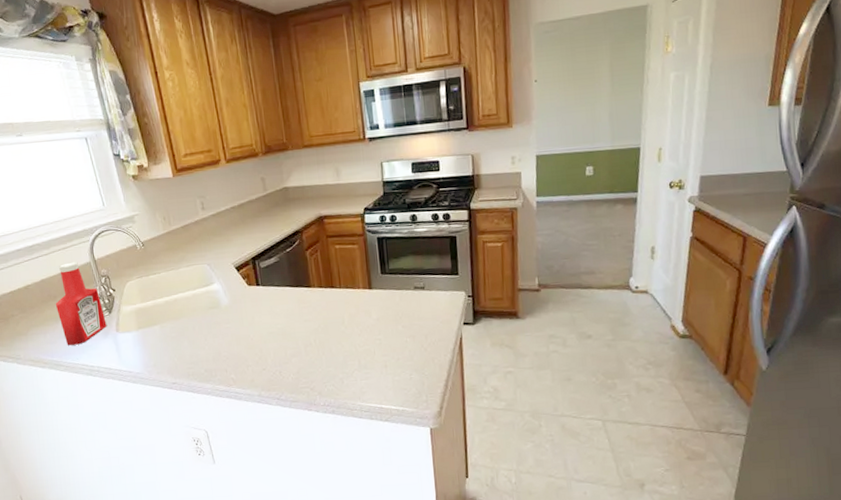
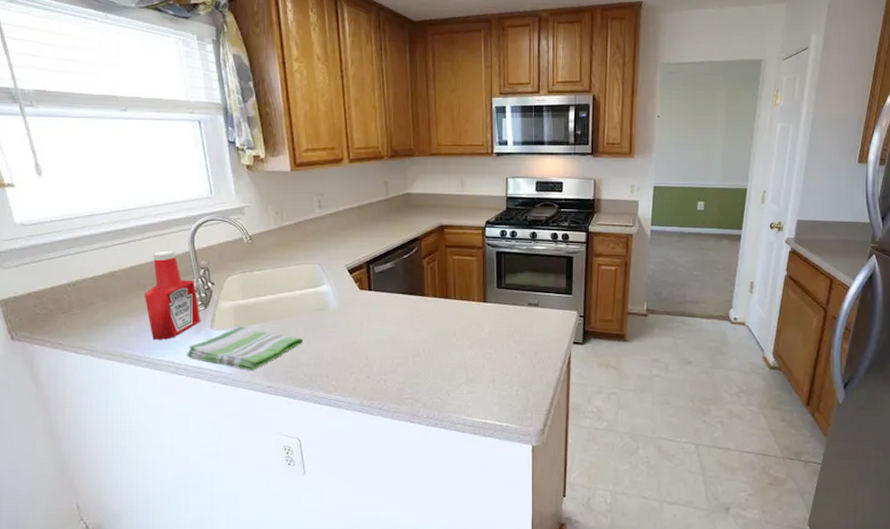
dish towel: none [98,328,200,369] -> present [187,326,303,370]

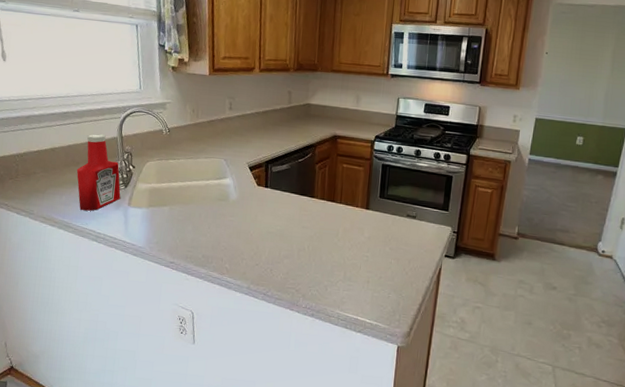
dish towel: present [187,326,303,370] -> none [106,206,204,246]

